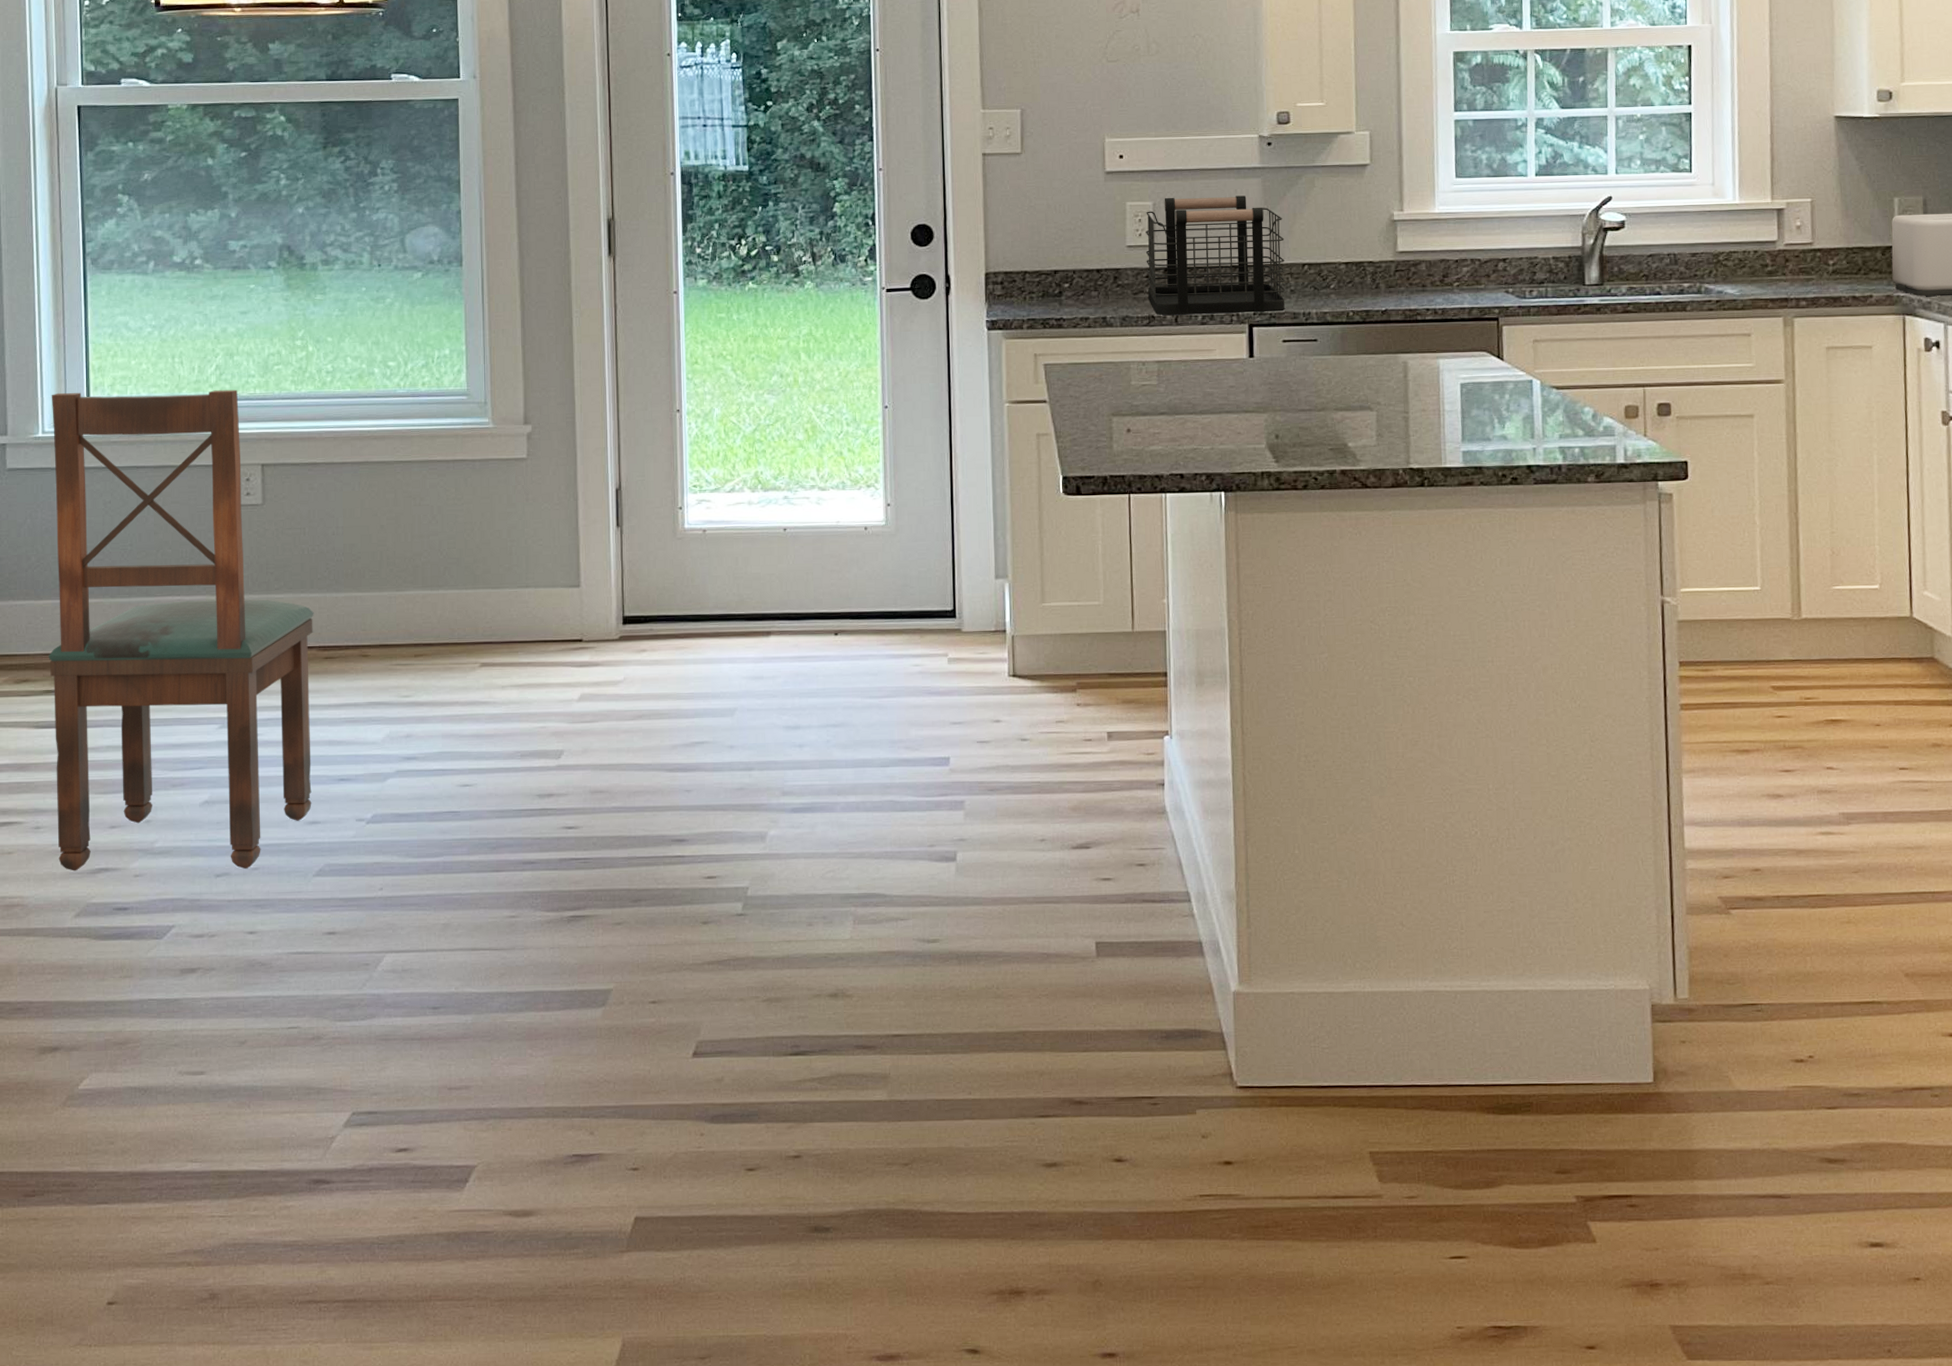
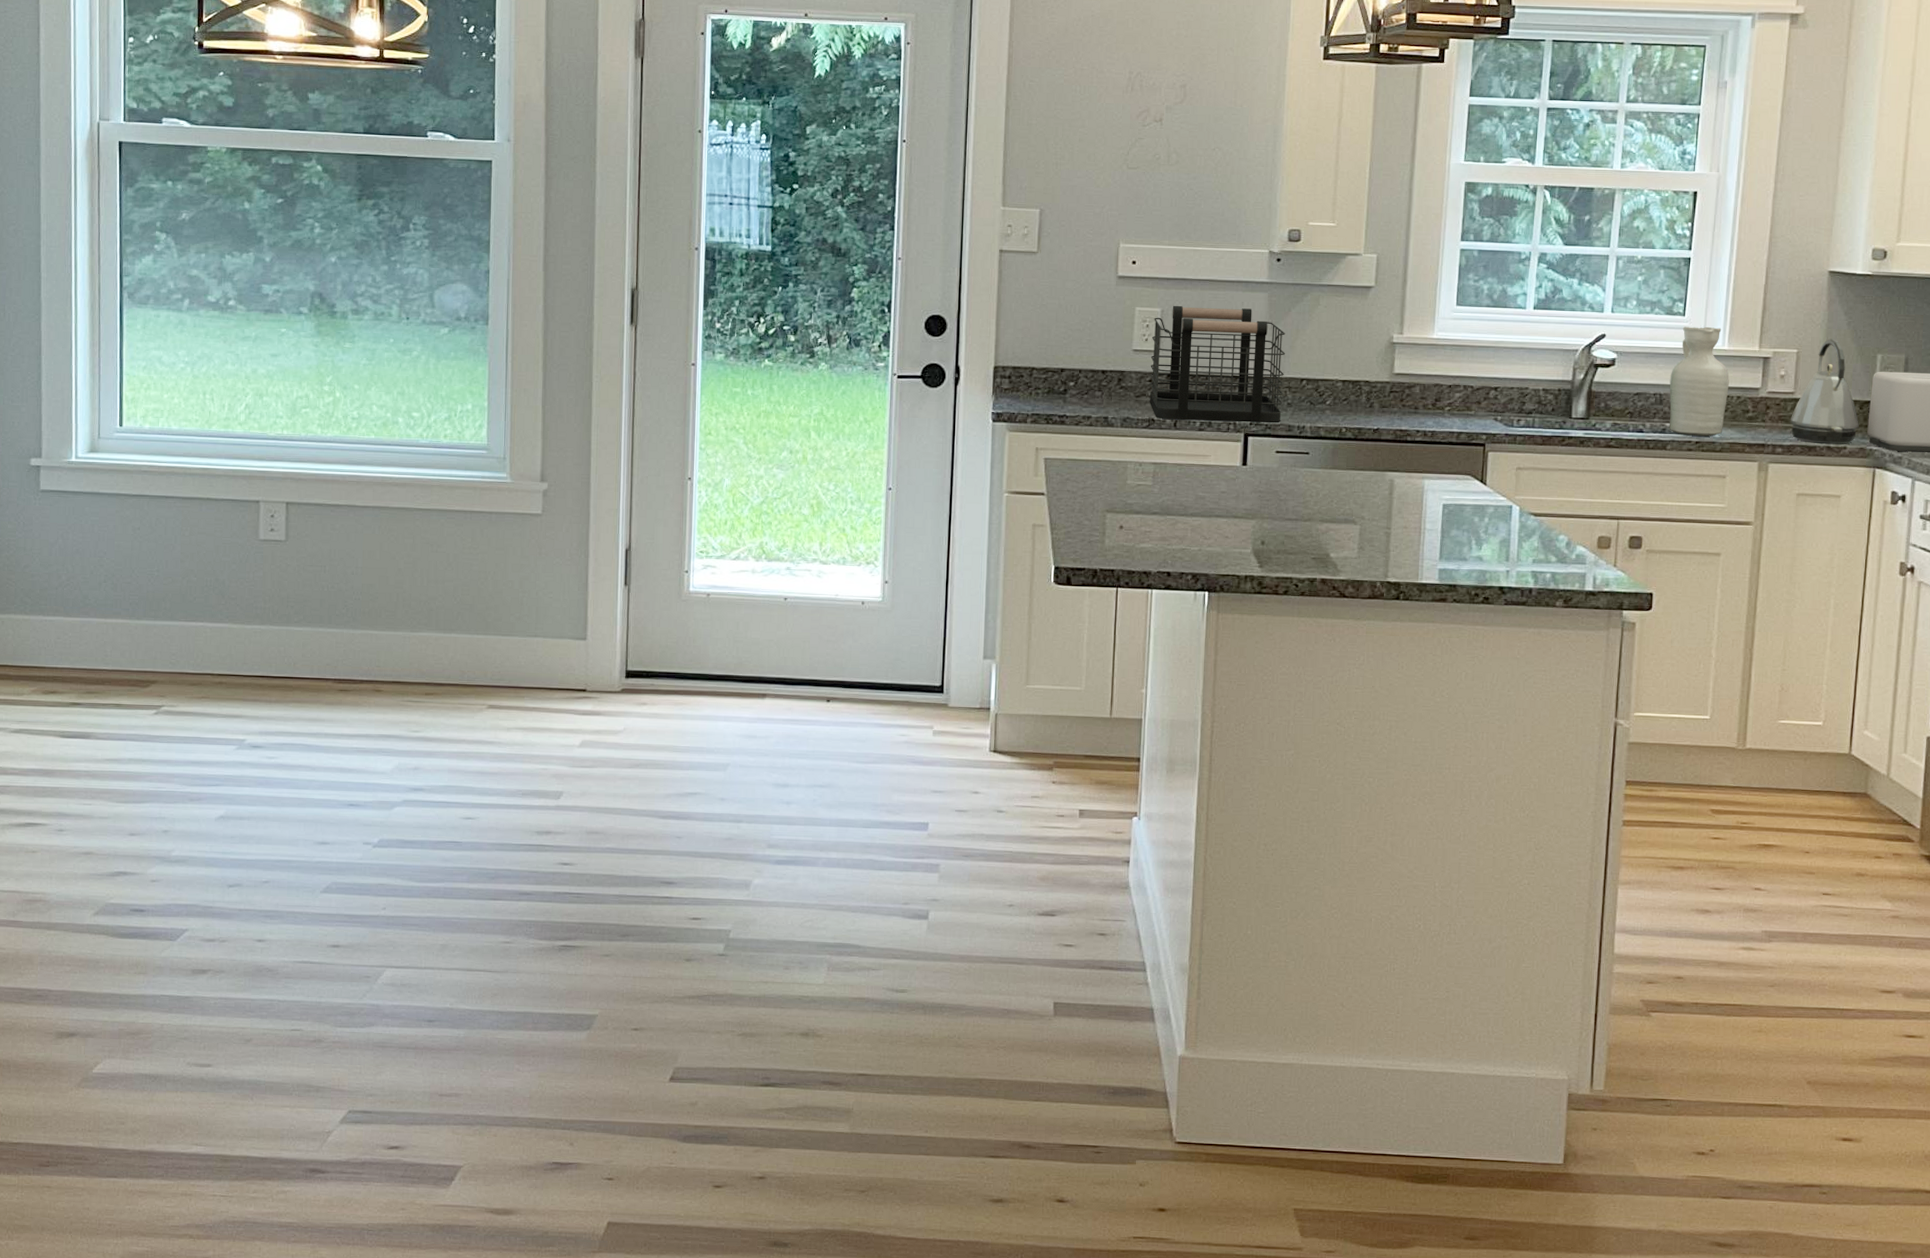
dining chair: present [48,389,314,871] -> none [75,420,331,881]
ceramic jug: none [1682,182,1745,295] -> present [1669,326,1729,437]
kettle: none [1811,185,1883,294] -> present [1789,338,1859,445]

